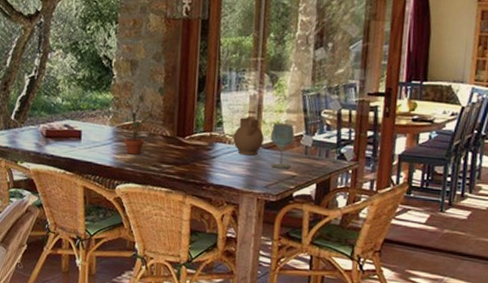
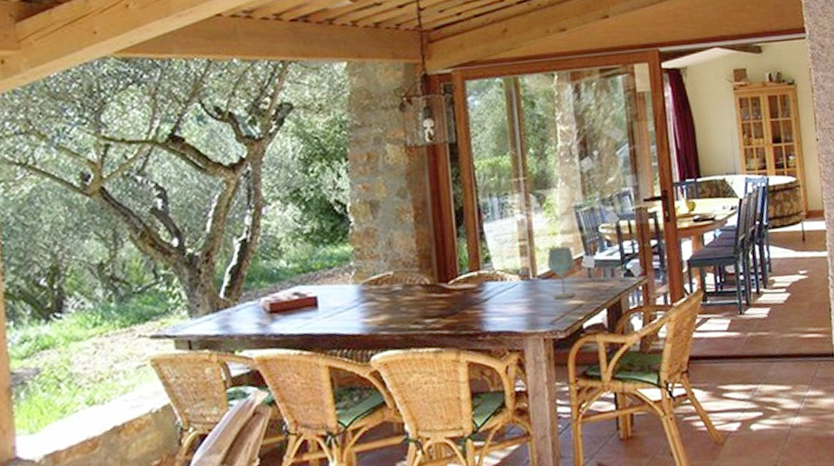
potted plant: present [115,87,166,155] -> none [357,227,418,315]
pitcher: present [233,116,264,156] -> none [505,245,541,291]

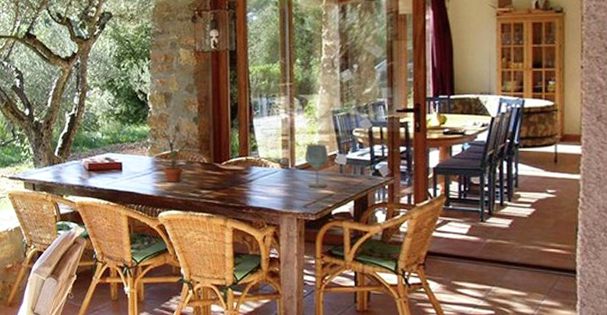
potted plant: none [357,227,418,315] -> present [153,116,200,182]

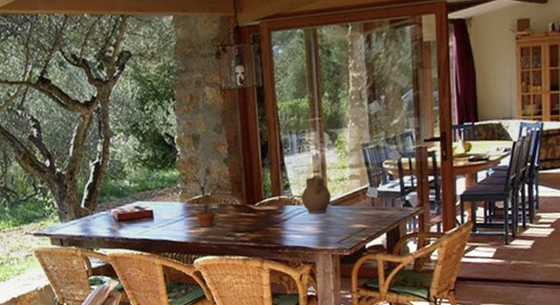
pitcher: none [268,139,298,177] -> present [301,176,331,214]
wine glass: present [304,144,330,188] -> none [336,178,361,223]

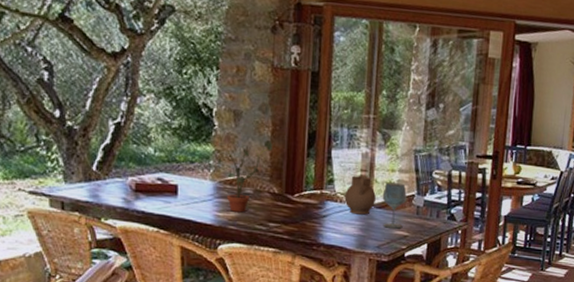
wine glass: none [336,178,361,223] -> present [382,182,408,229]

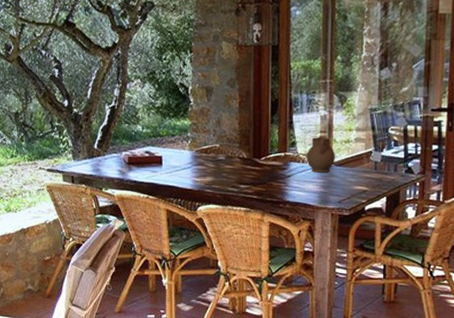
potted plant: present [217,140,273,213] -> none [193,111,241,177]
wine glass: present [382,182,408,229] -> none [341,141,365,184]

